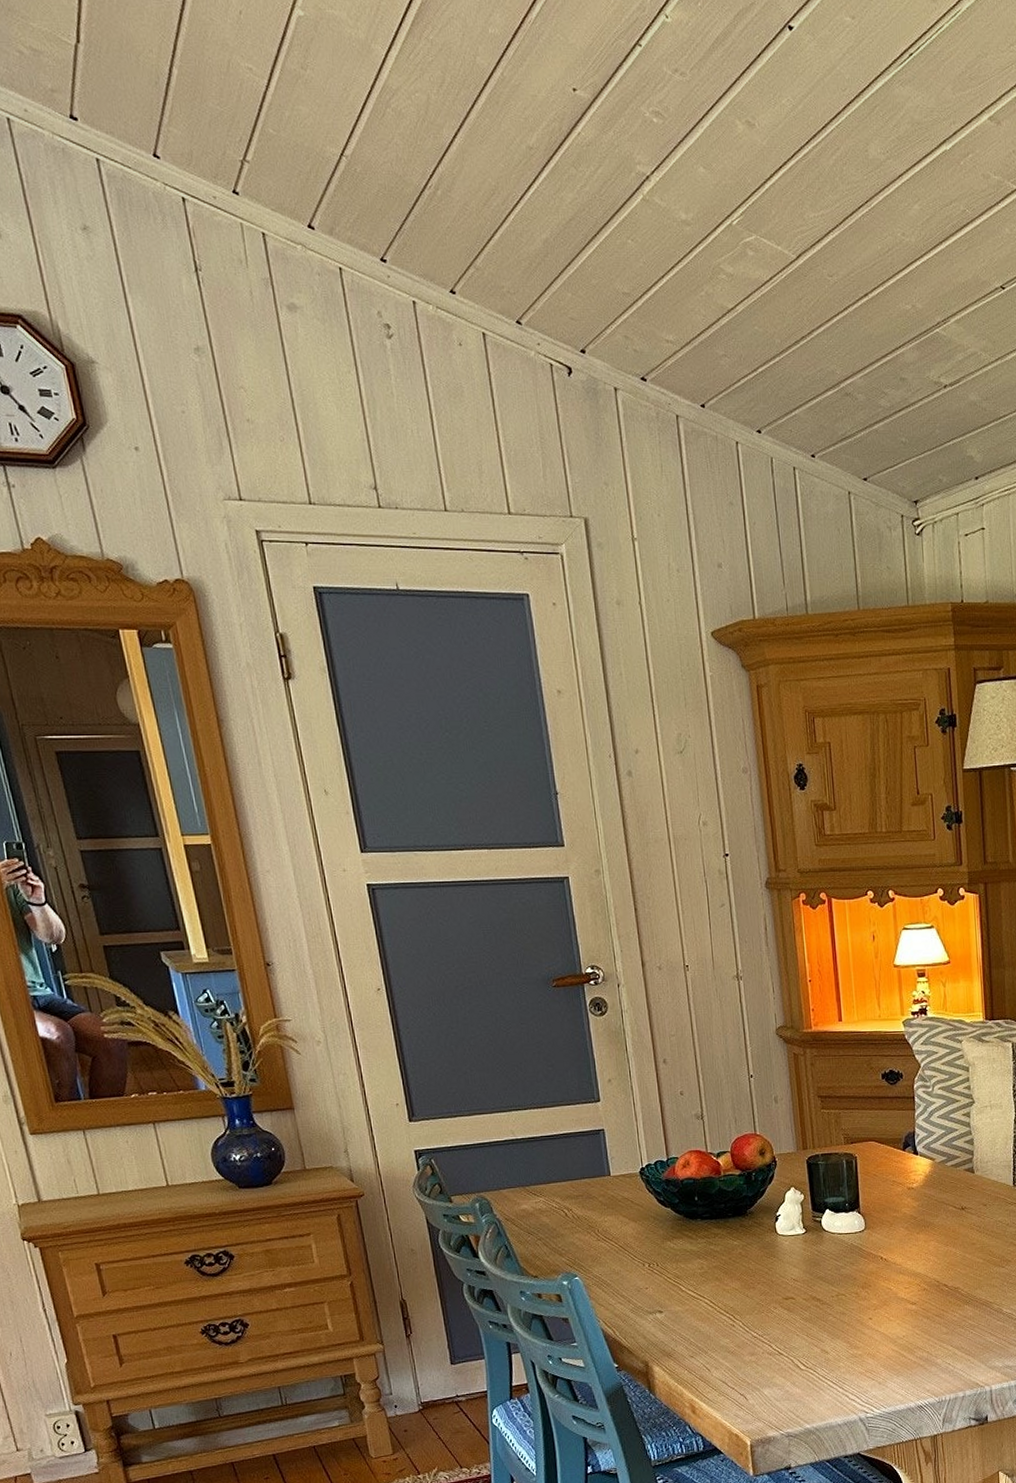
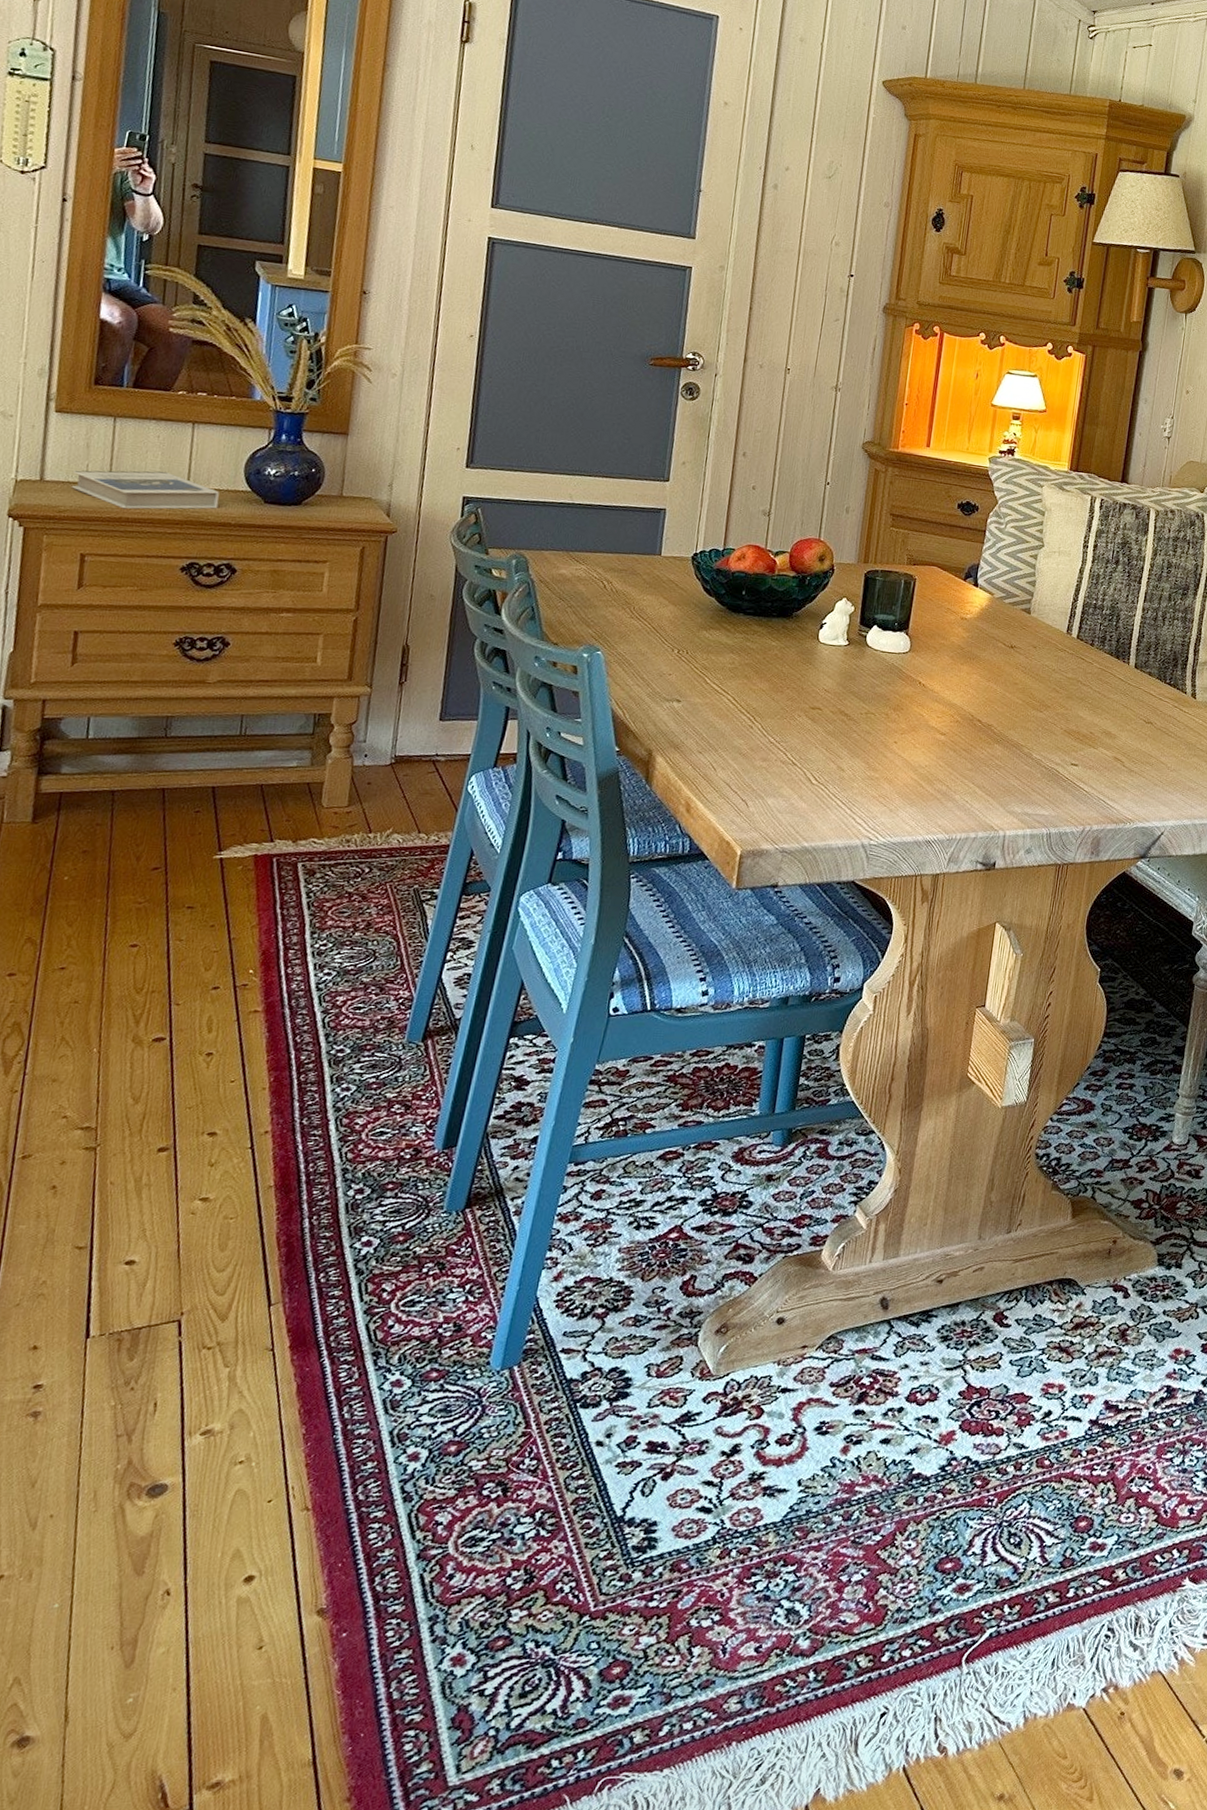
hardback book: none [63,1173,200,1216] -> present [71,470,220,510]

